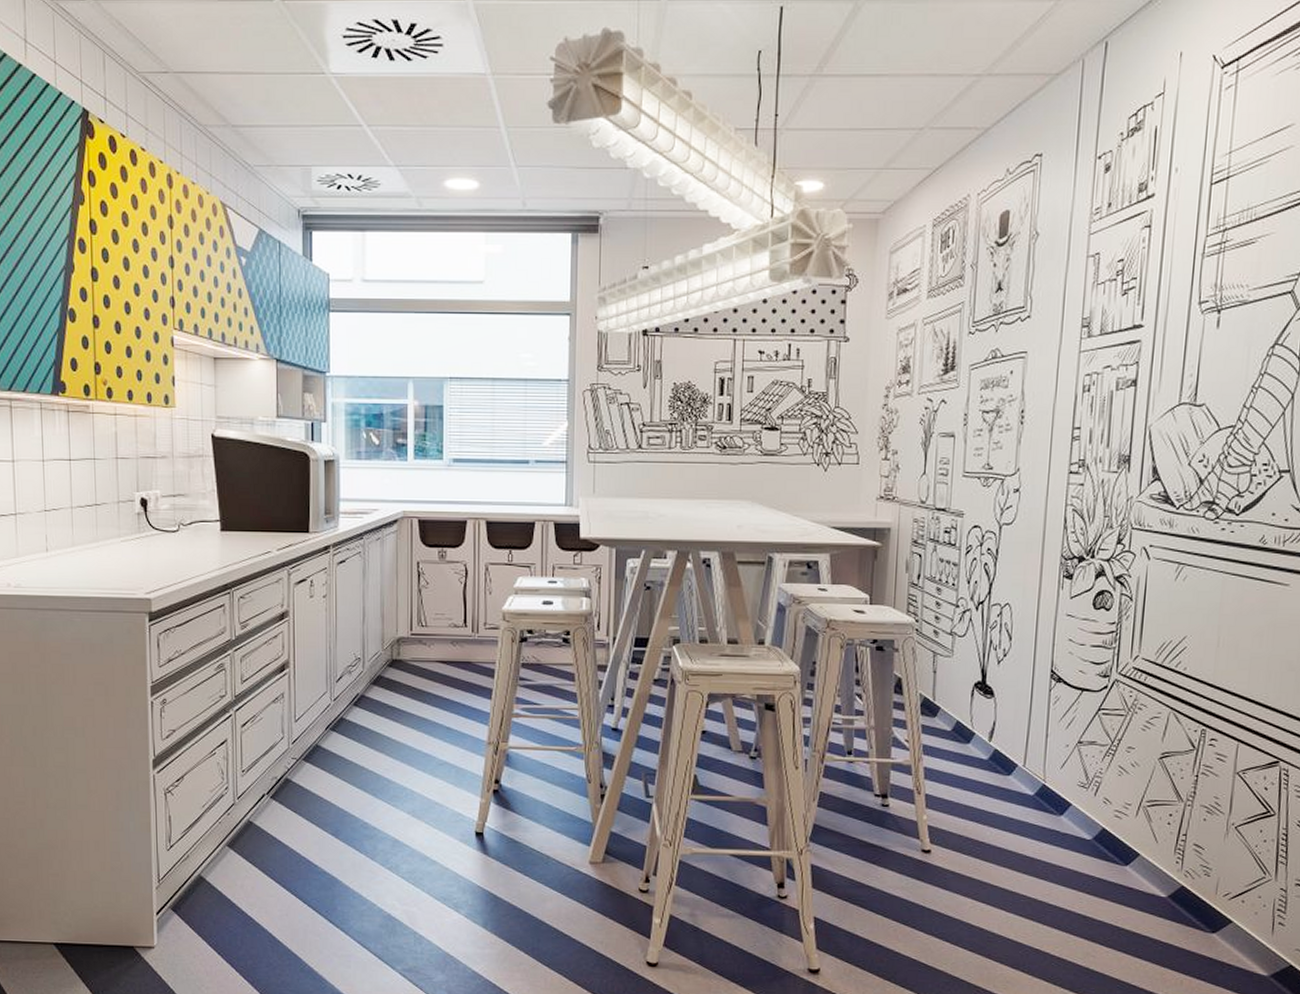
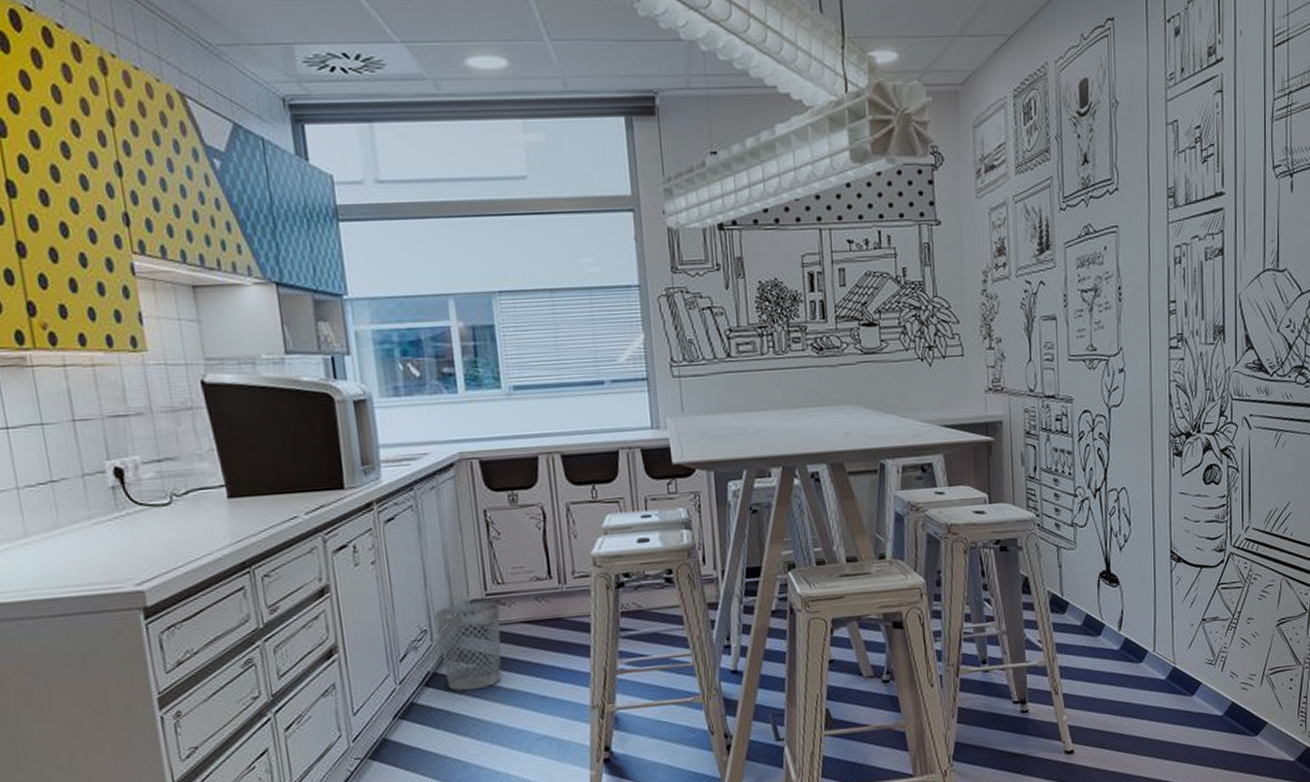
wastebasket: none [367,639,421,715] -> present [433,601,502,691]

